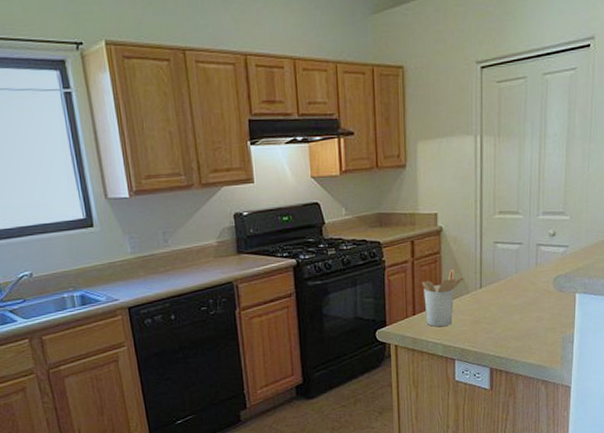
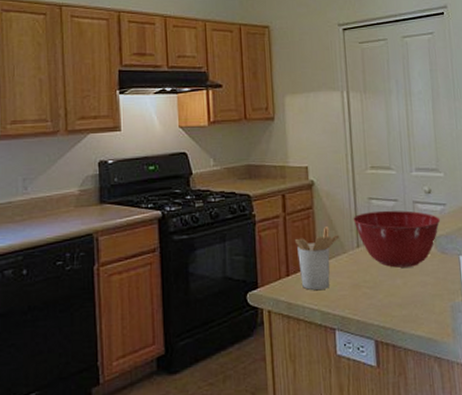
mixing bowl: none [478,253,562,306] -> present [353,210,441,268]

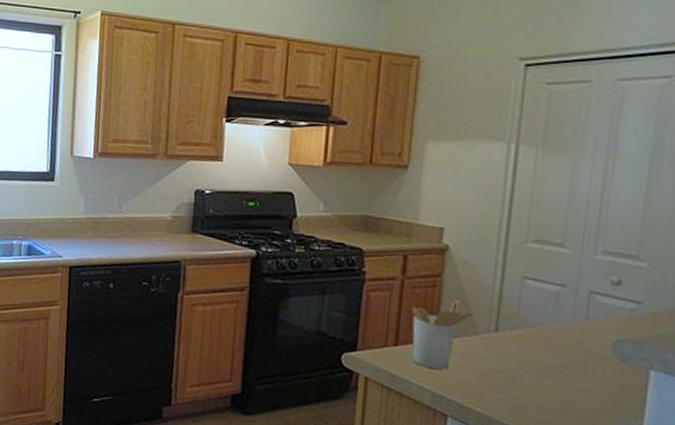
mixing bowl: present [353,210,441,268] -> none [495,293,629,370]

